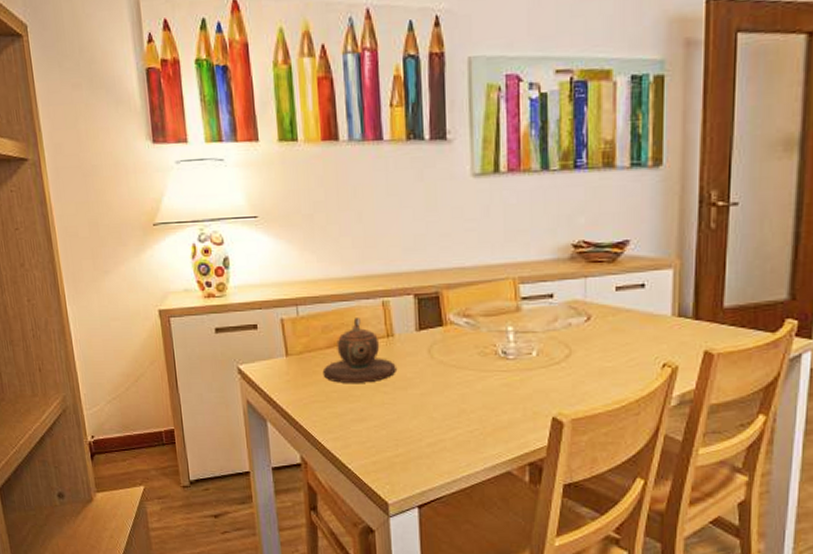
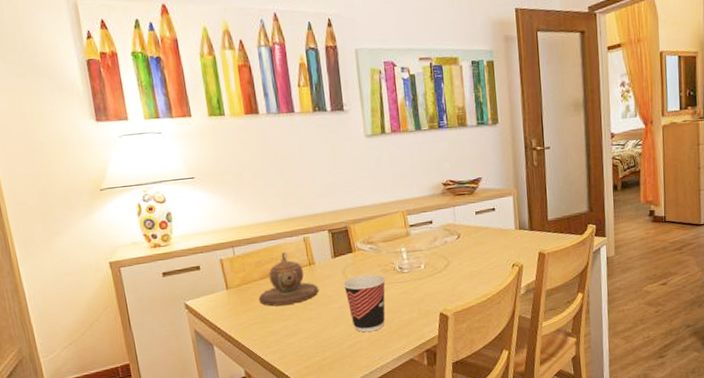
cup: none [428,357,483,430] -> present [343,274,385,333]

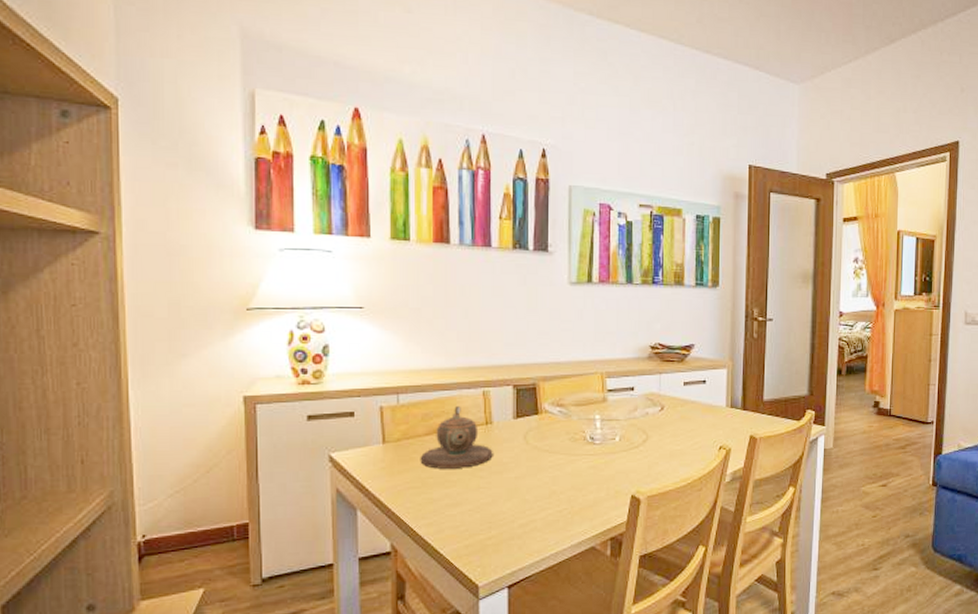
cup: present [343,274,385,333] -> none [523,442,573,510]

